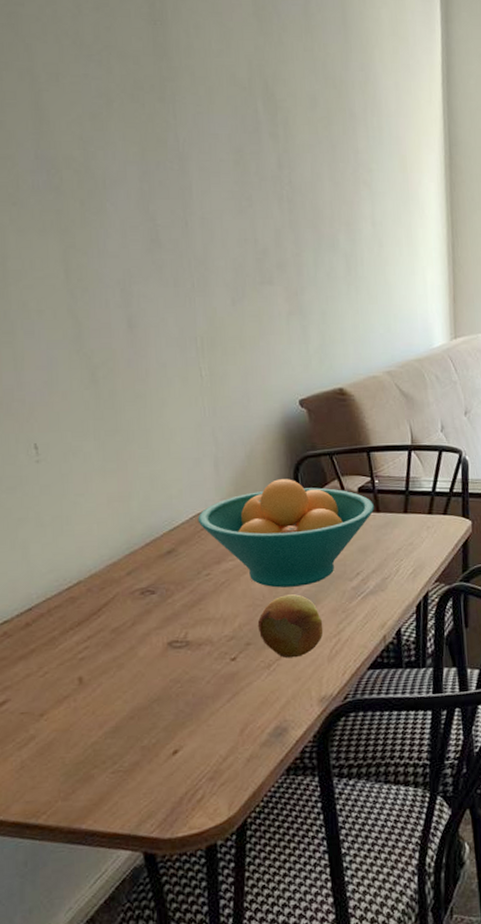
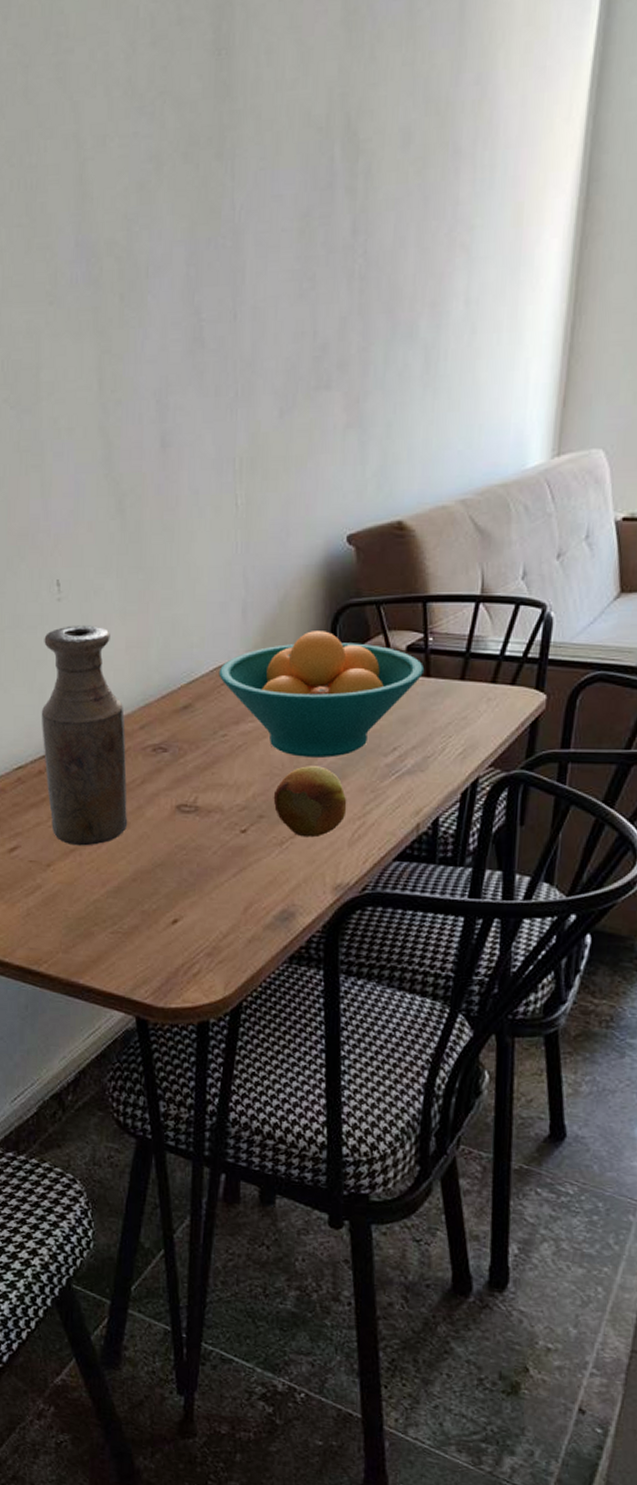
bottle: none [24,483,122,692] -> present [41,625,128,846]

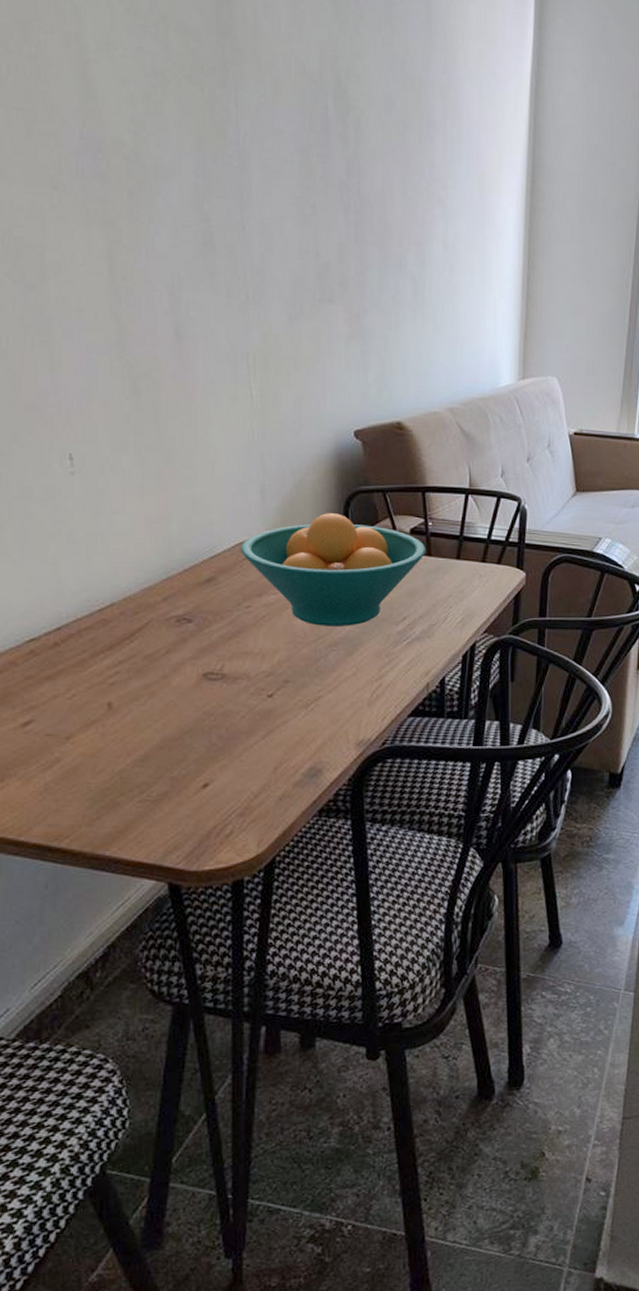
bottle: present [41,625,128,846] -> none [55,499,153,717]
fruit: present [273,766,347,838] -> none [297,634,365,699]

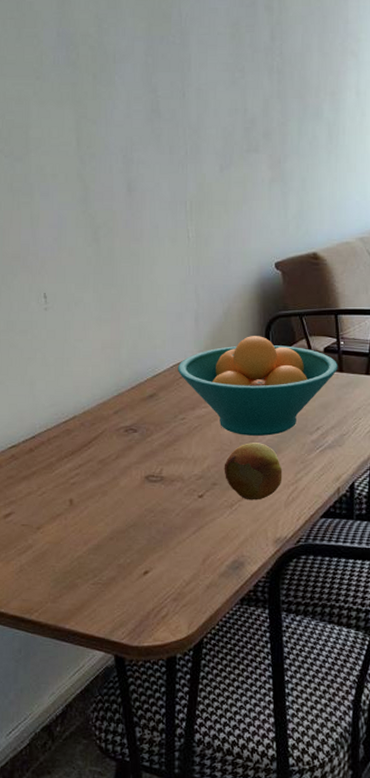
fruit: none [297,634,365,699] -> present [224,443,283,500]

